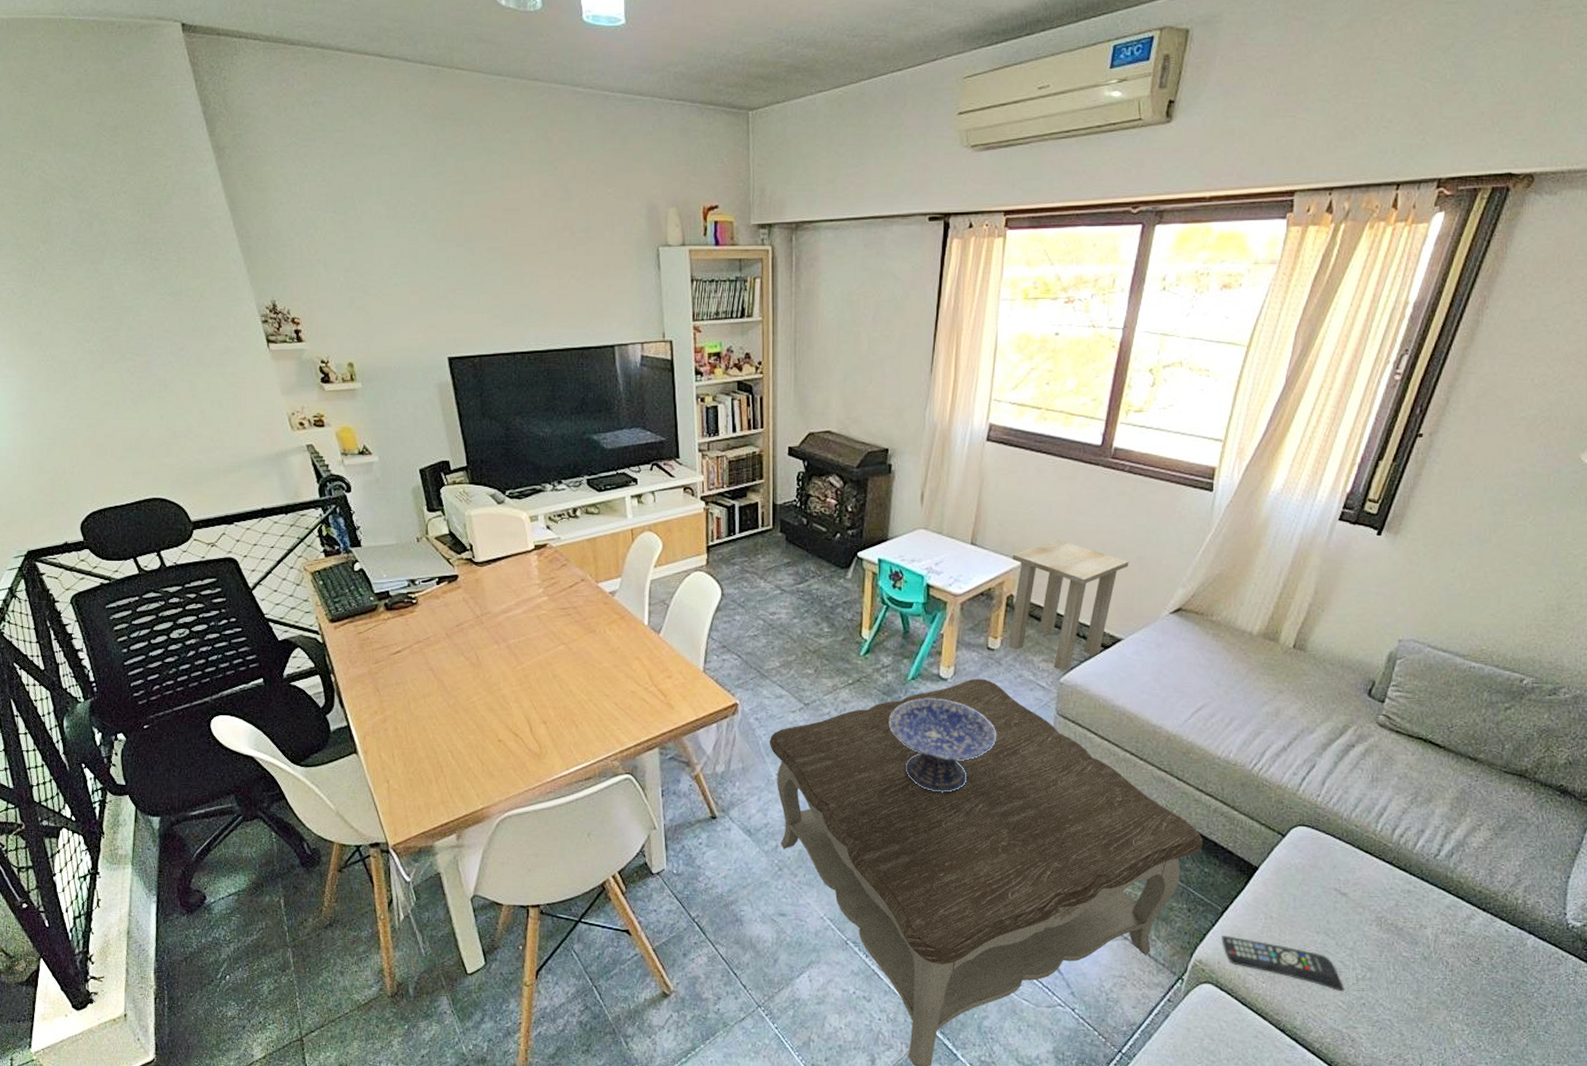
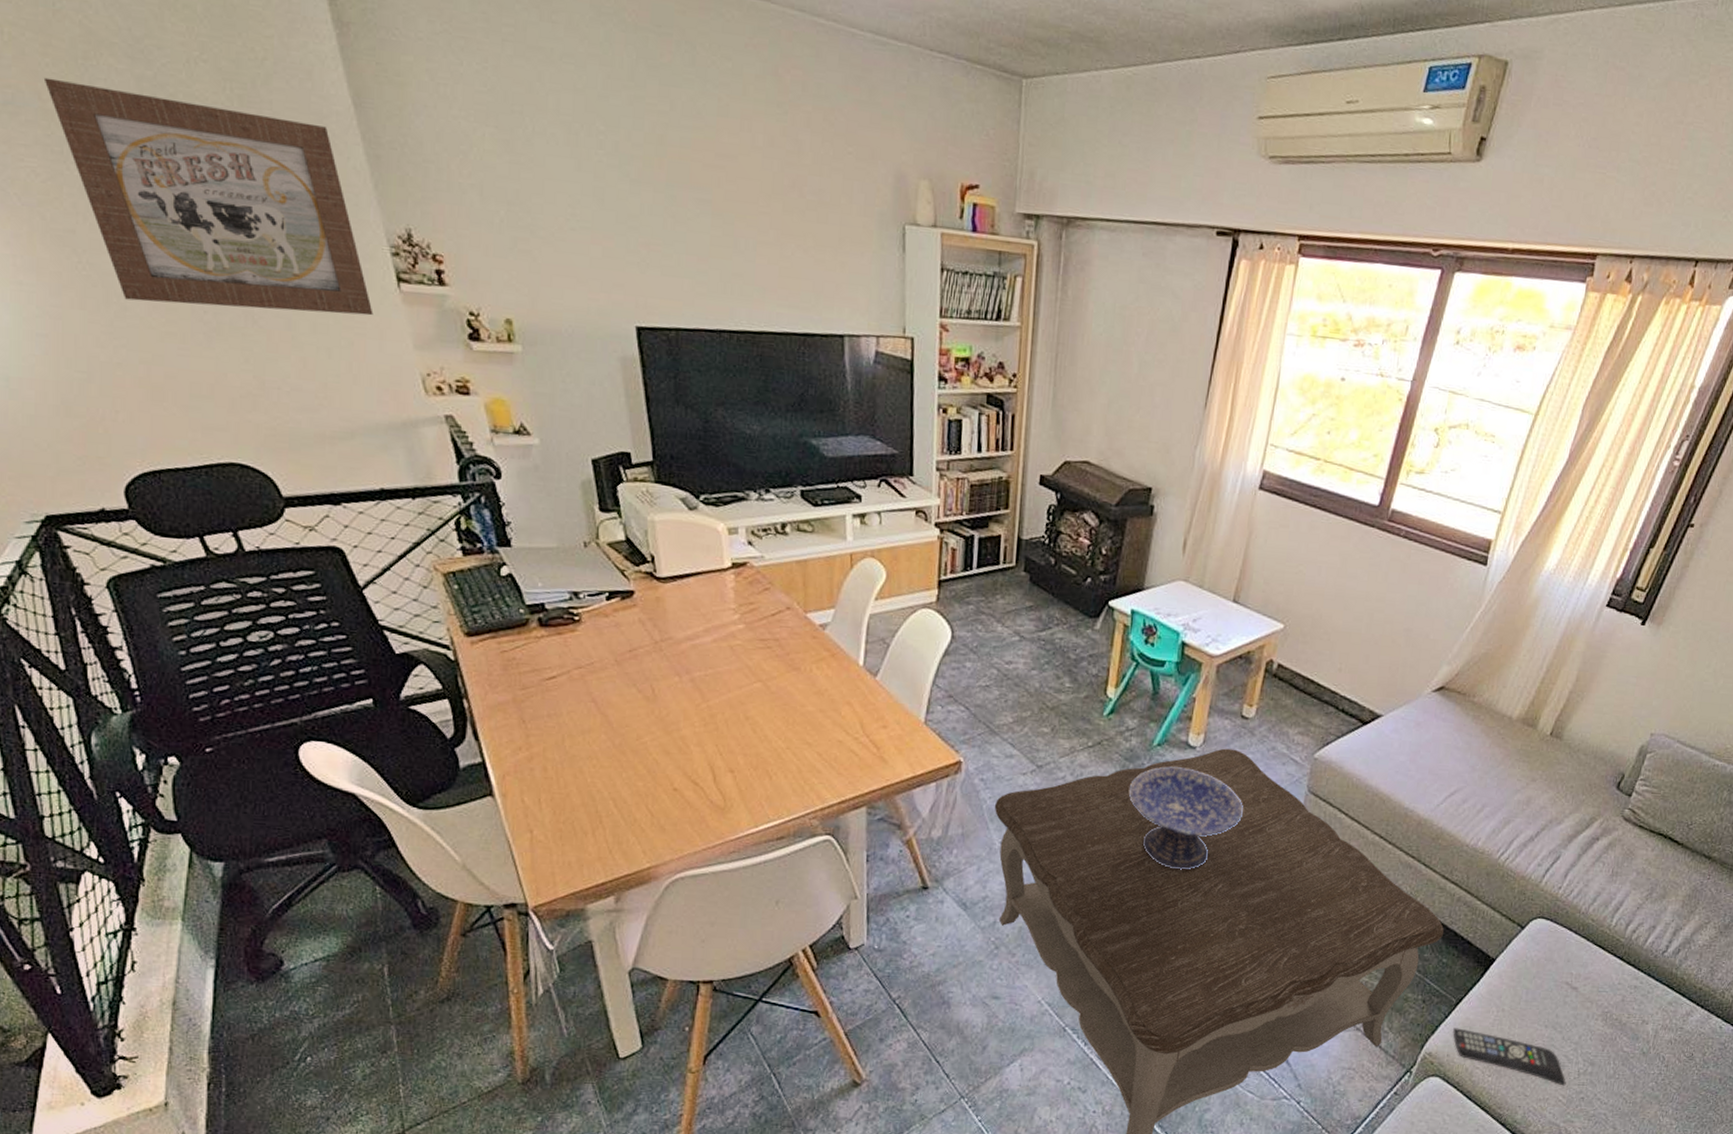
wall art: none [17,220,251,380] -> present [43,77,373,316]
side table: present [1008,539,1129,672] -> none [1263,603,1396,747]

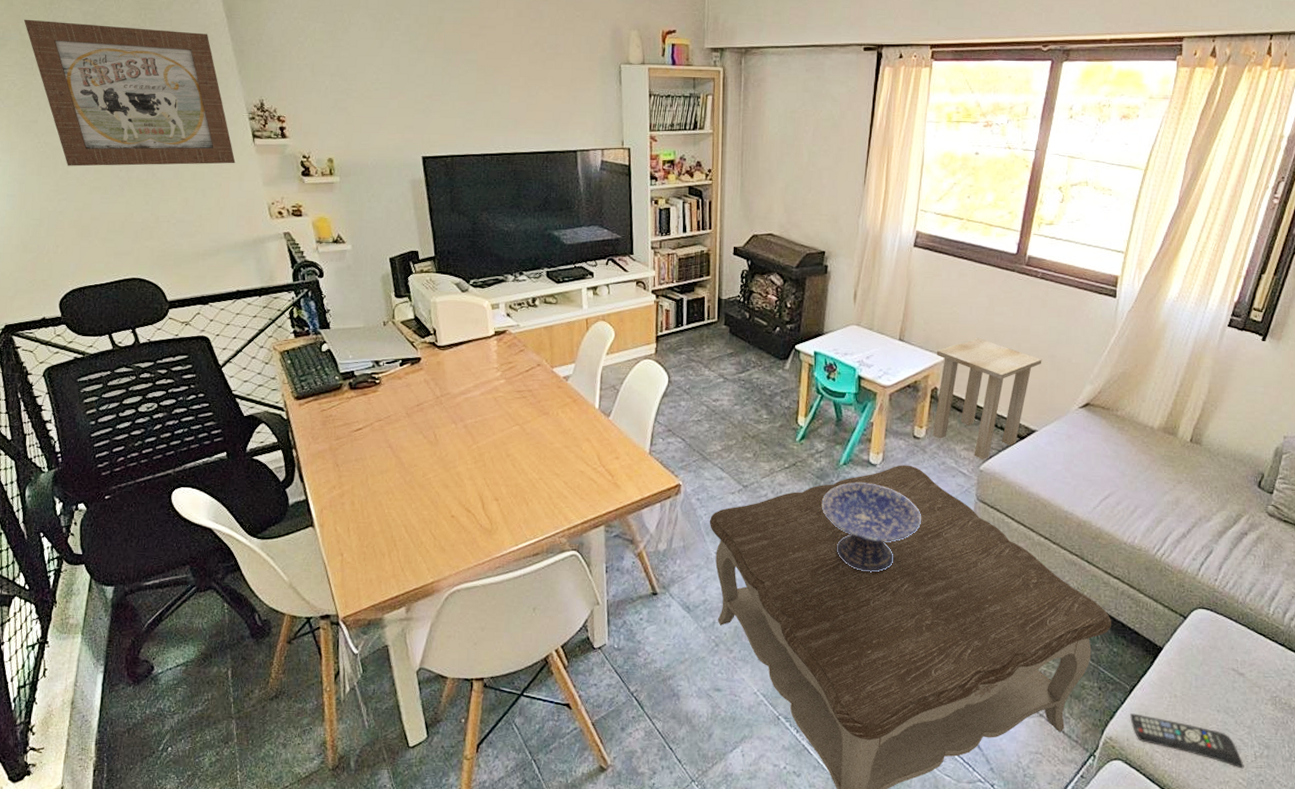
side table: none [1263,603,1396,747] -> present [932,337,1042,461]

